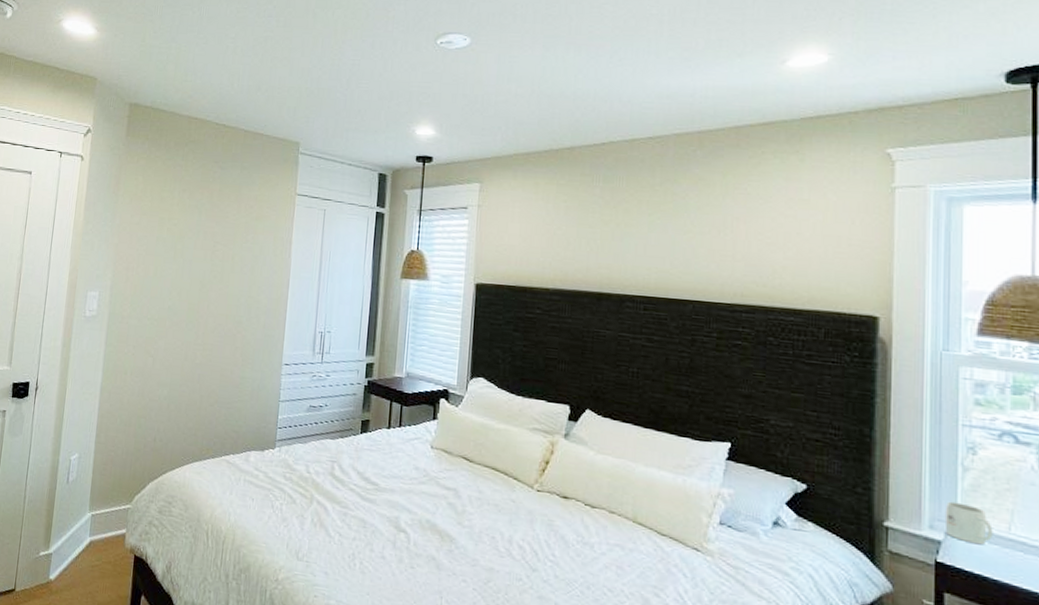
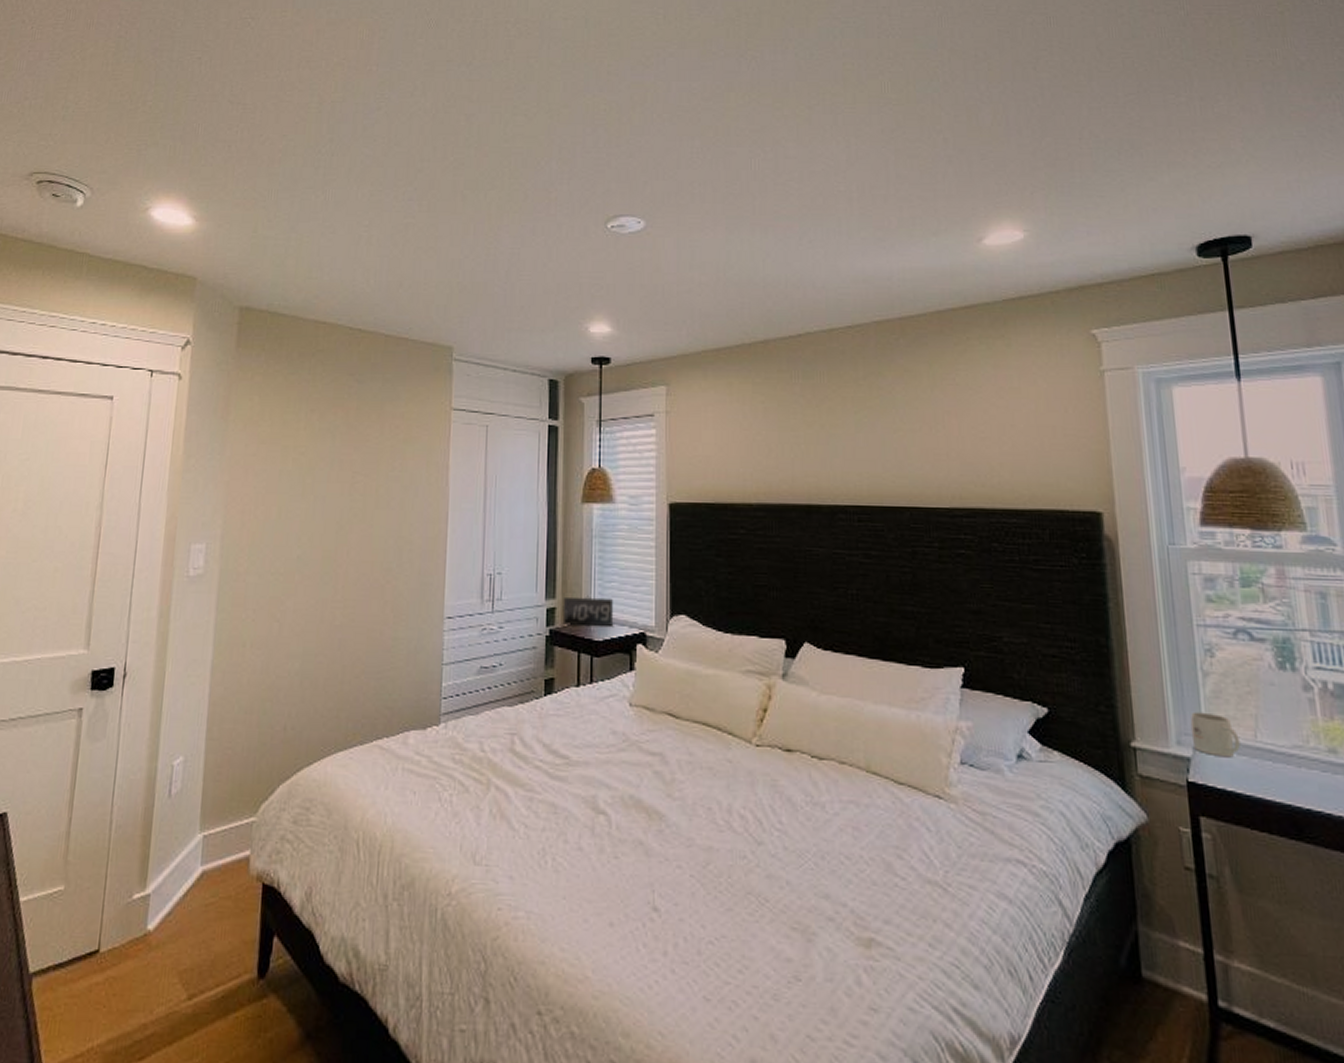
alarm clock: none [379,355,423,382] -> present [562,596,614,626]

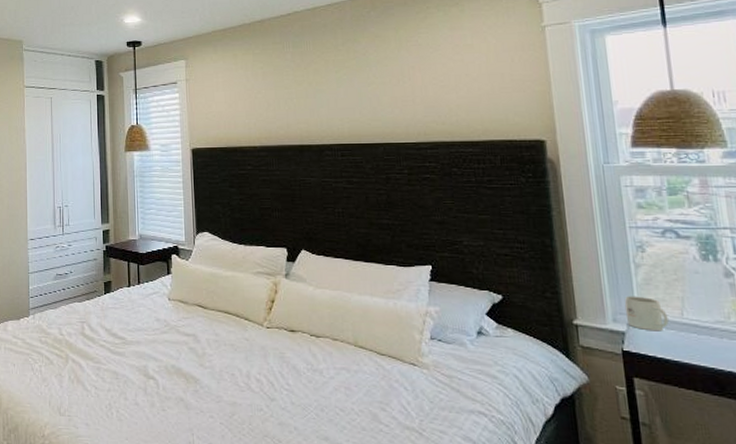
alarm clock: present [562,596,614,626] -> none [114,221,154,242]

